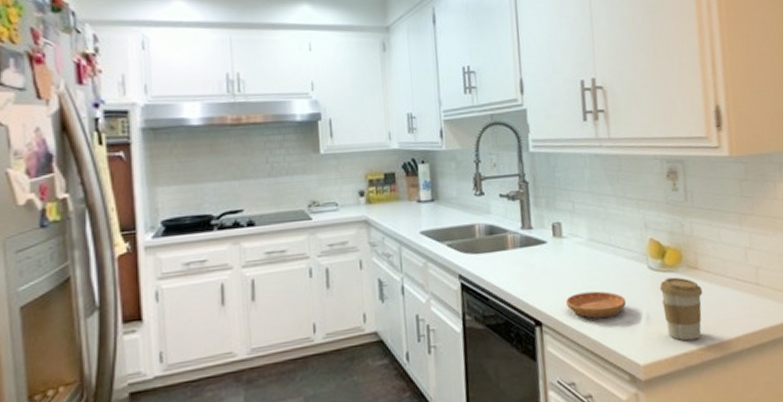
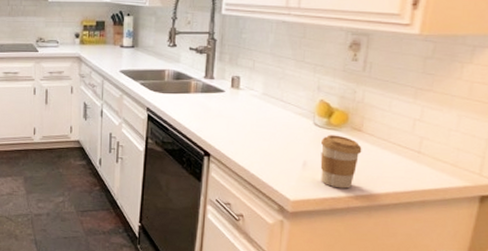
saucer: present [566,291,627,319] -> none [234,136,288,158]

